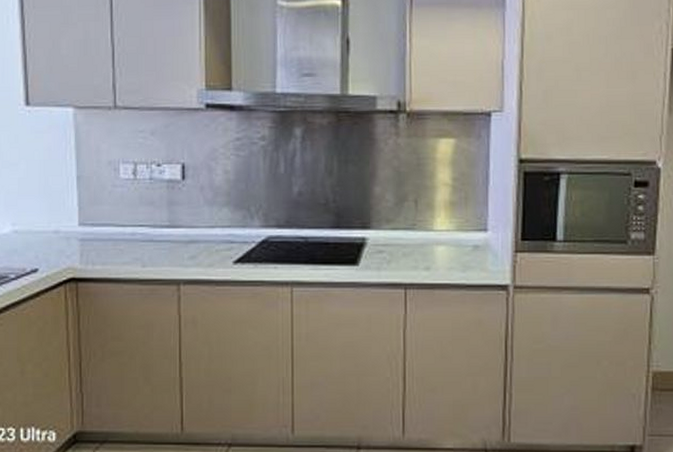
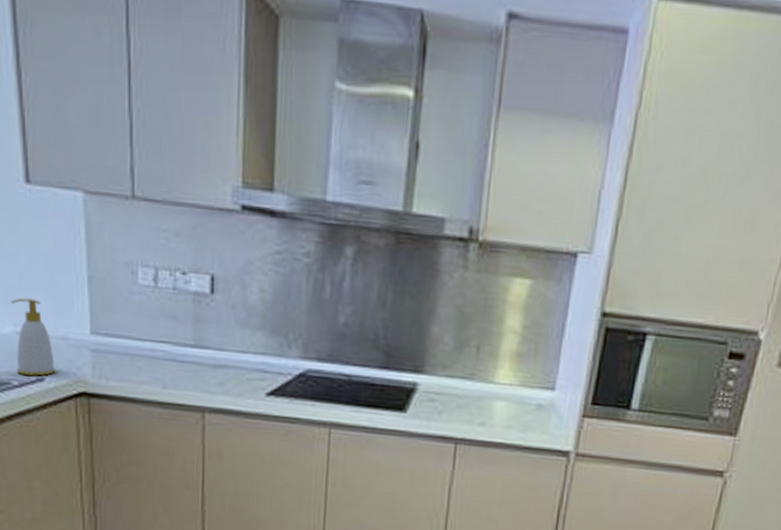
soap bottle: none [10,201,48,269] -> present [11,298,56,377]

